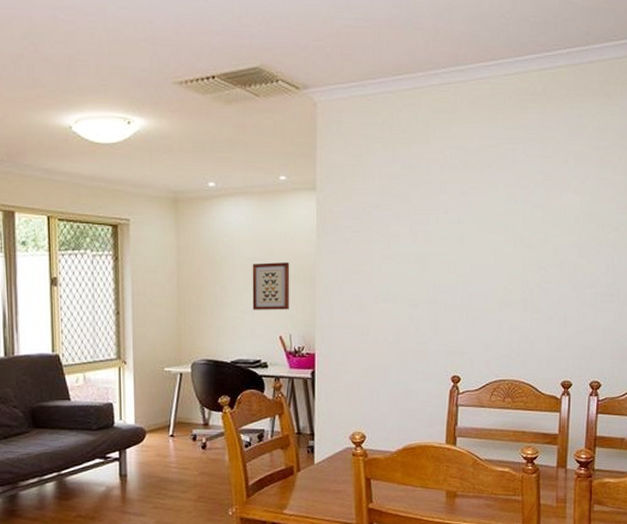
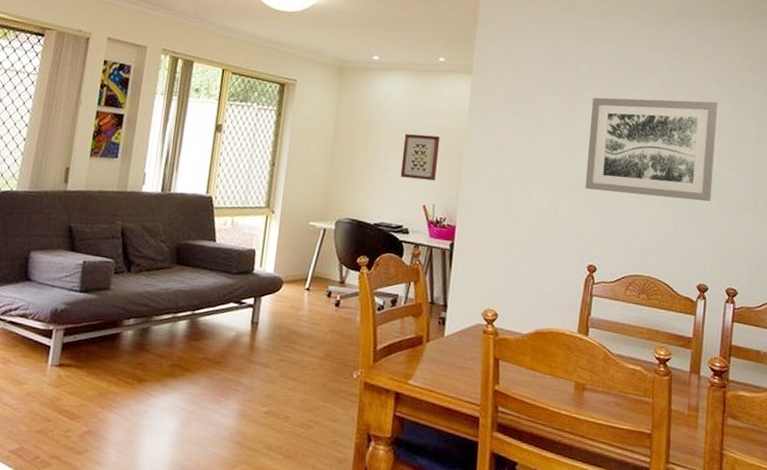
wall art: none [443,190,576,300] -> present [585,97,717,202]

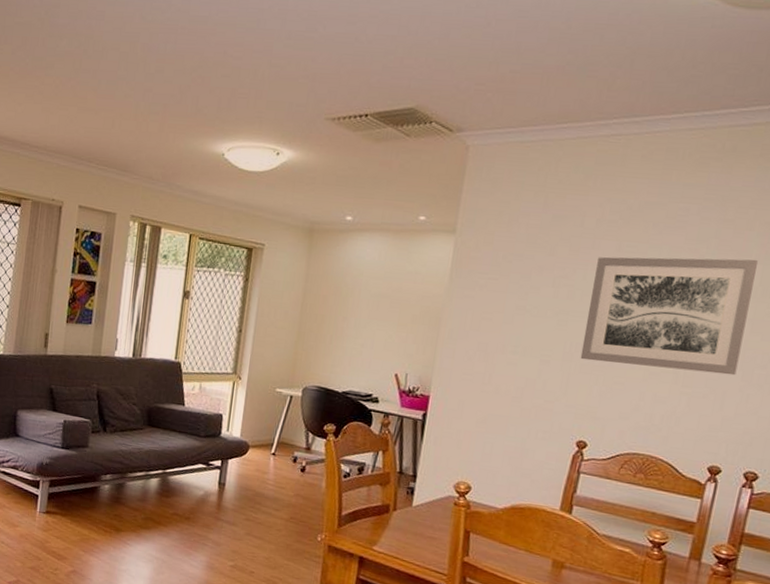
wall art: present [400,134,440,181] -> none [371,299,417,349]

